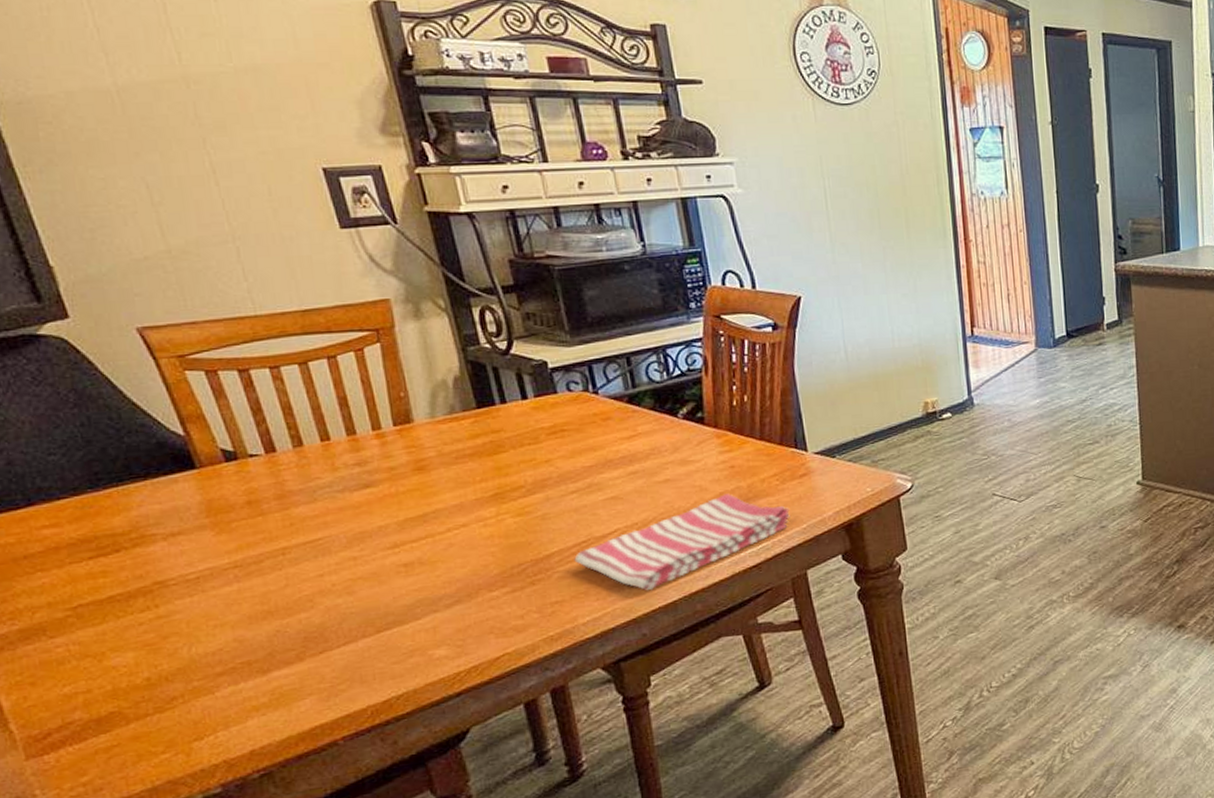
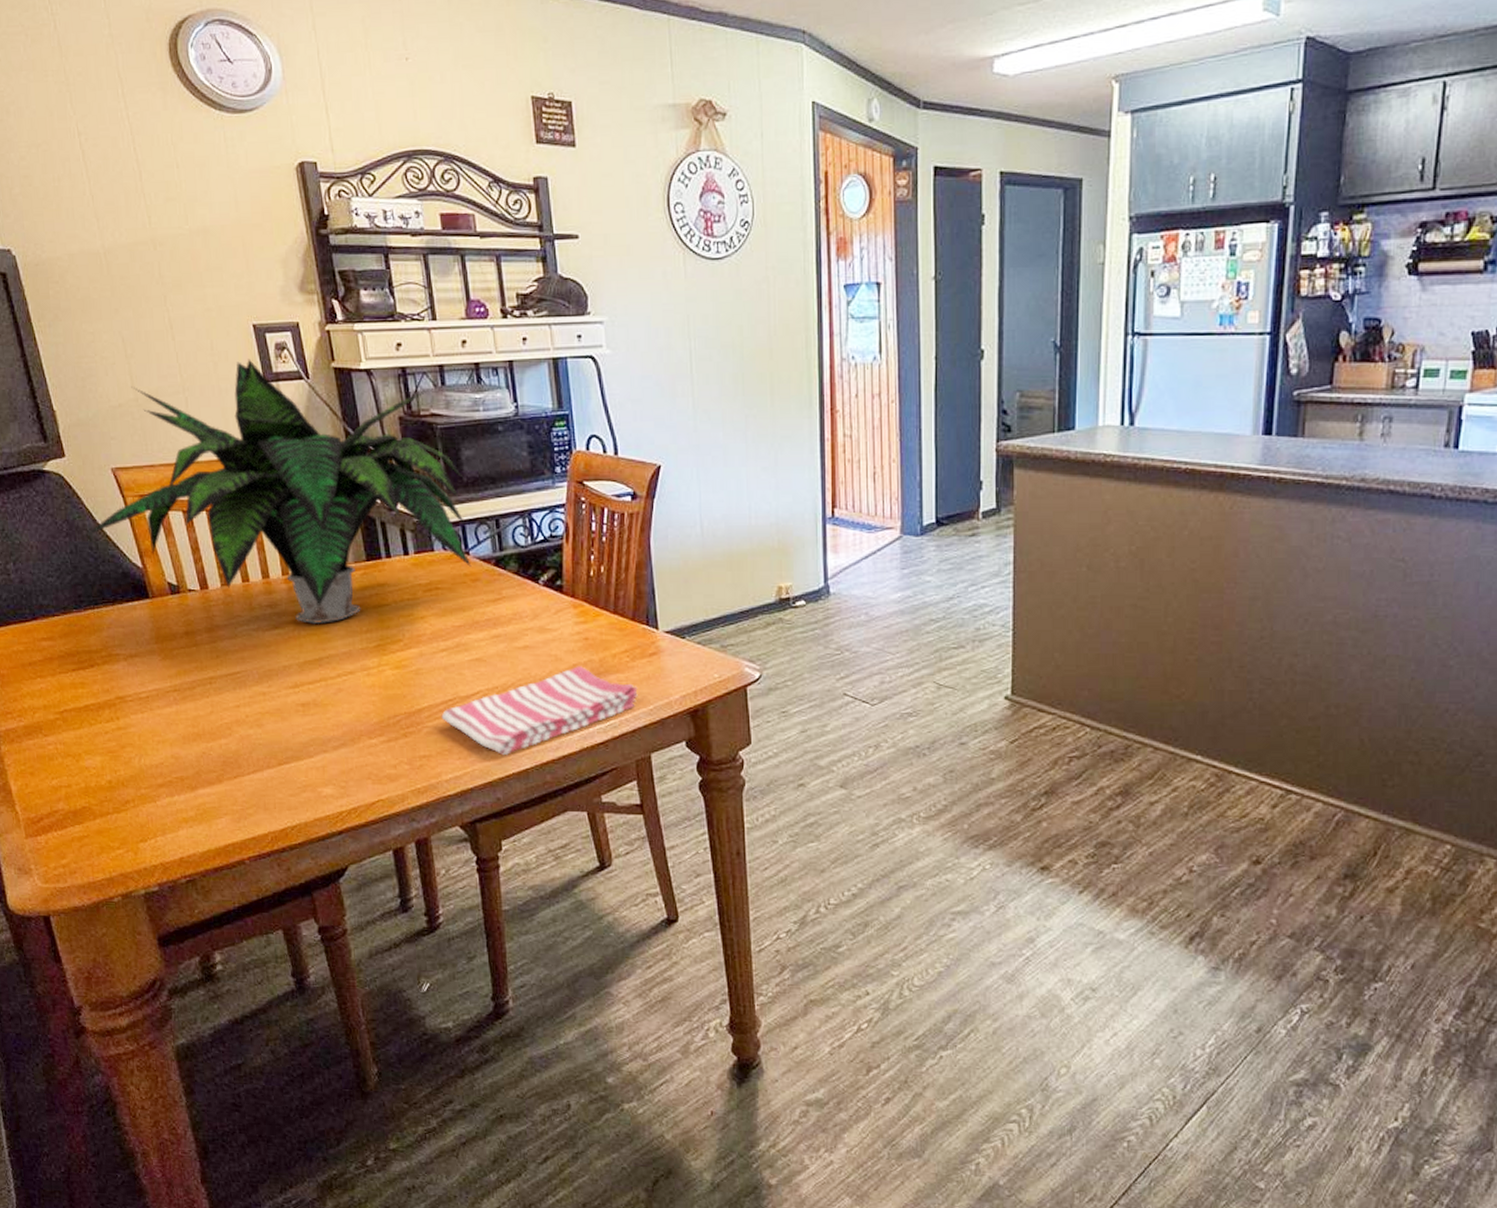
potted plant: none [98,204,602,480] -> present [83,358,472,625]

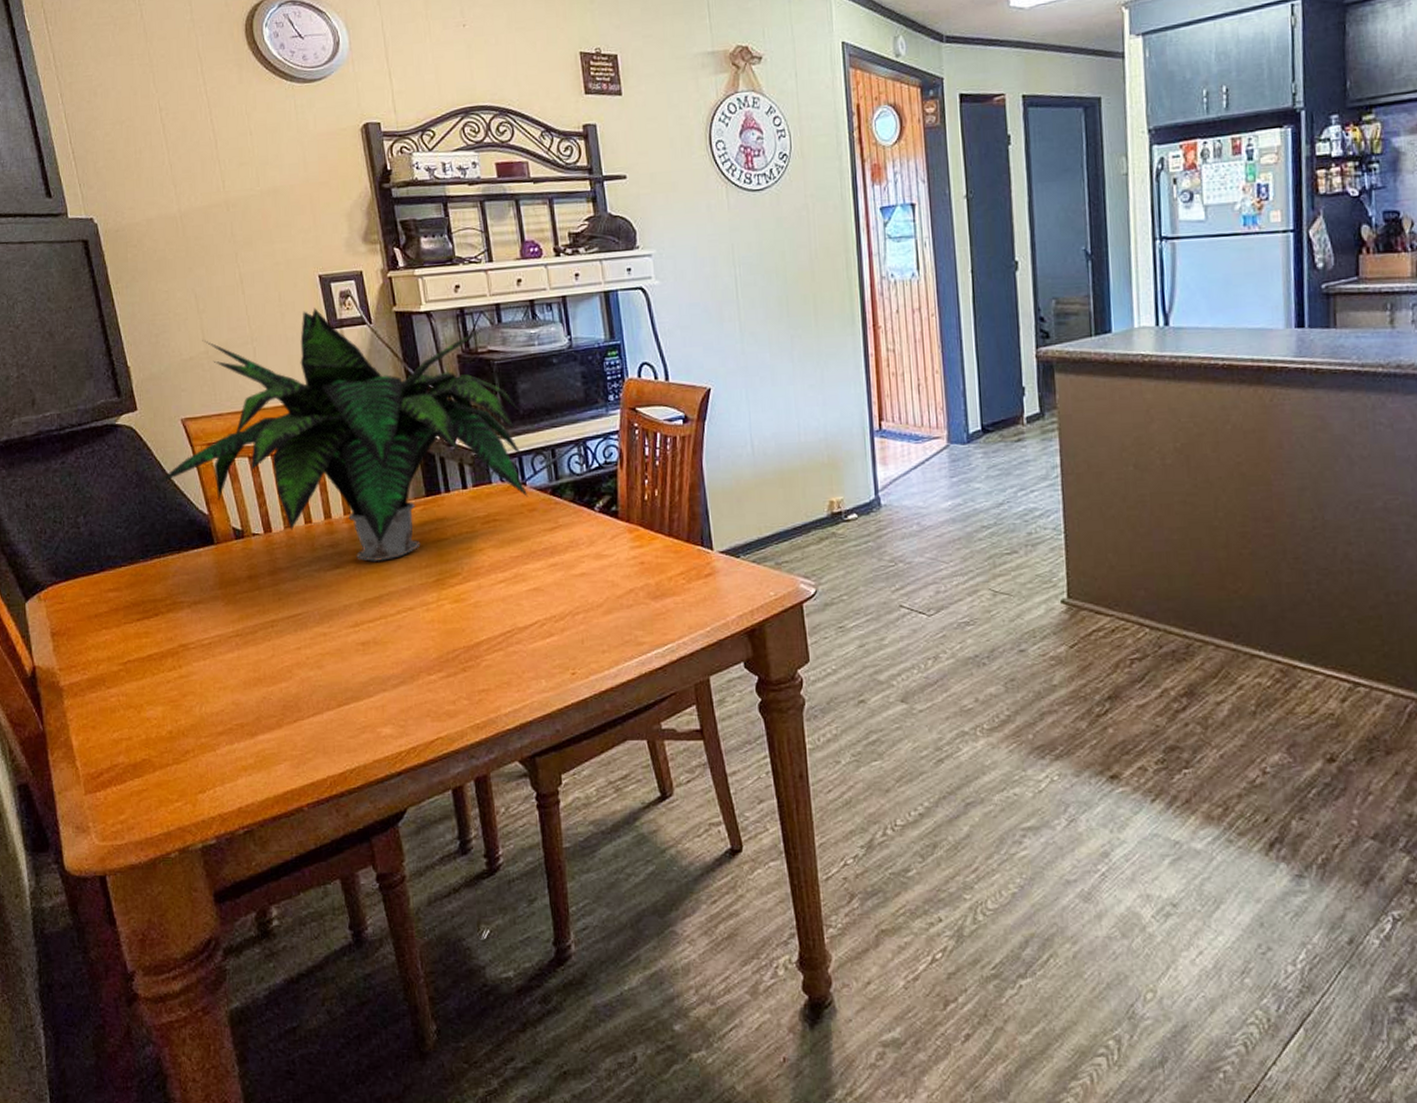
dish towel: present [441,666,638,756] -> none [500,591,695,686]

